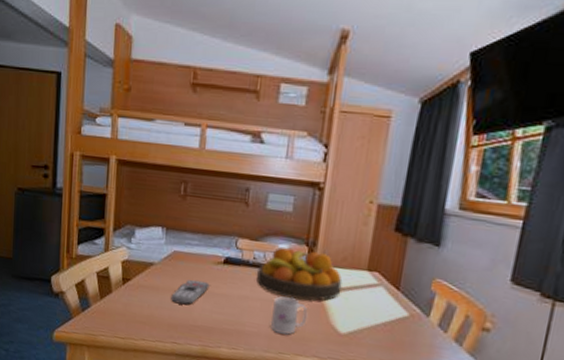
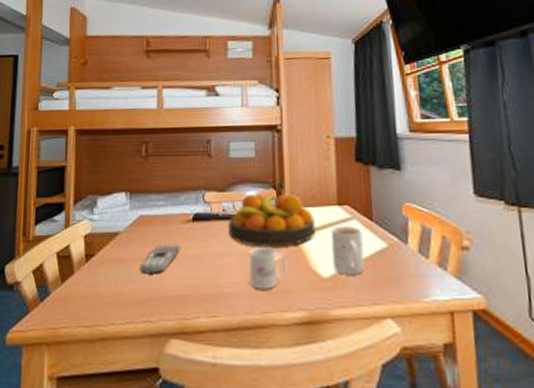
mug: none [351,289,387,336] -> present [331,225,365,275]

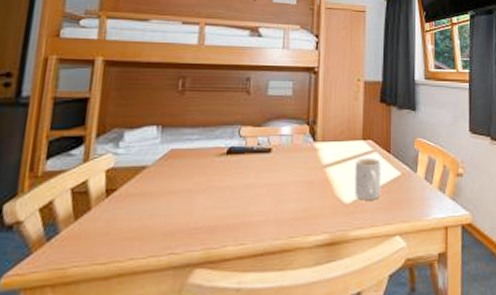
remote control: present [140,243,180,274] -> none [167,176,212,207]
fruit bowl: present [229,193,316,247] -> none [262,129,342,178]
mug: present [249,247,287,291] -> none [278,178,314,218]

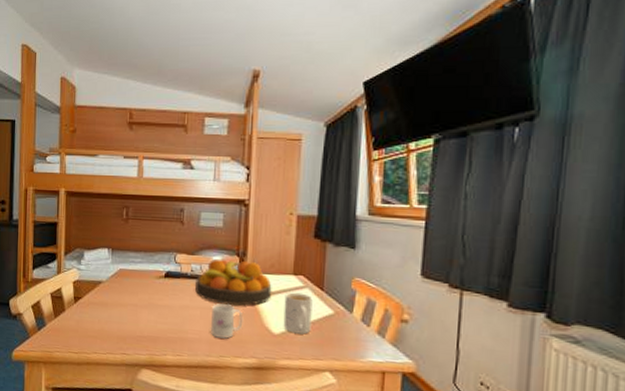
fruit bowl: none [262,129,342,178] -> present [195,258,272,306]
mug: none [278,178,314,218] -> present [210,303,243,340]

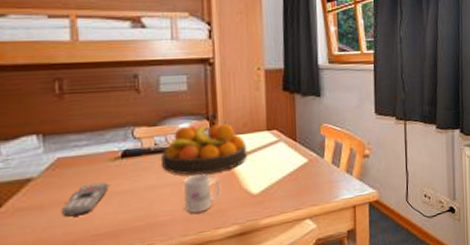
remote control: none [119,294,153,318] -> present [62,182,109,217]
mug: present [283,292,313,334] -> none [260,147,289,190]

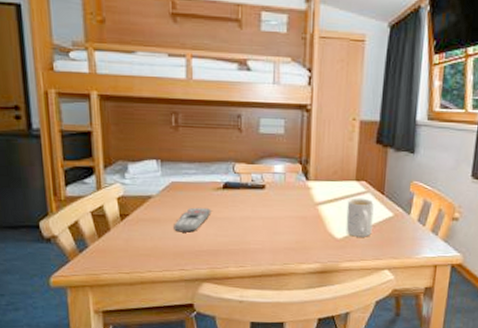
fruit bowl: present [161,123,247,176] -> none [257,167,335,214]
mug: present [184,174,221,215] -> none [273,213,307,248]
mug: none [260,147,289,190] -> present [346,197,374,237]

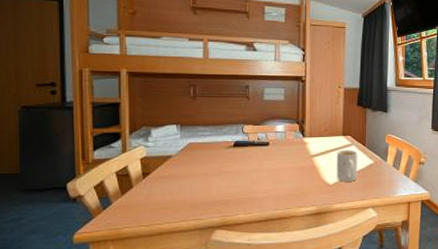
remote control: present [174,207,212,233] -> none [190,163,224,186]

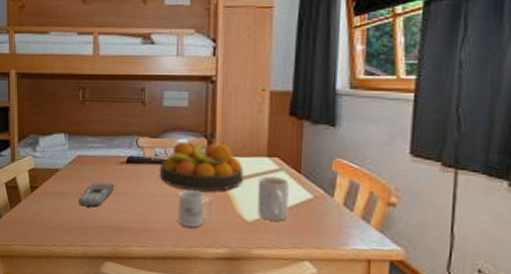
remote control: none [190,163,224,186] -> present [79,181,115,207]
fruit bowl: none [262,127,326,165] -> present [160,141,244,192]
mug: none [276,165,304,195] -> present [177,190,213,229]

